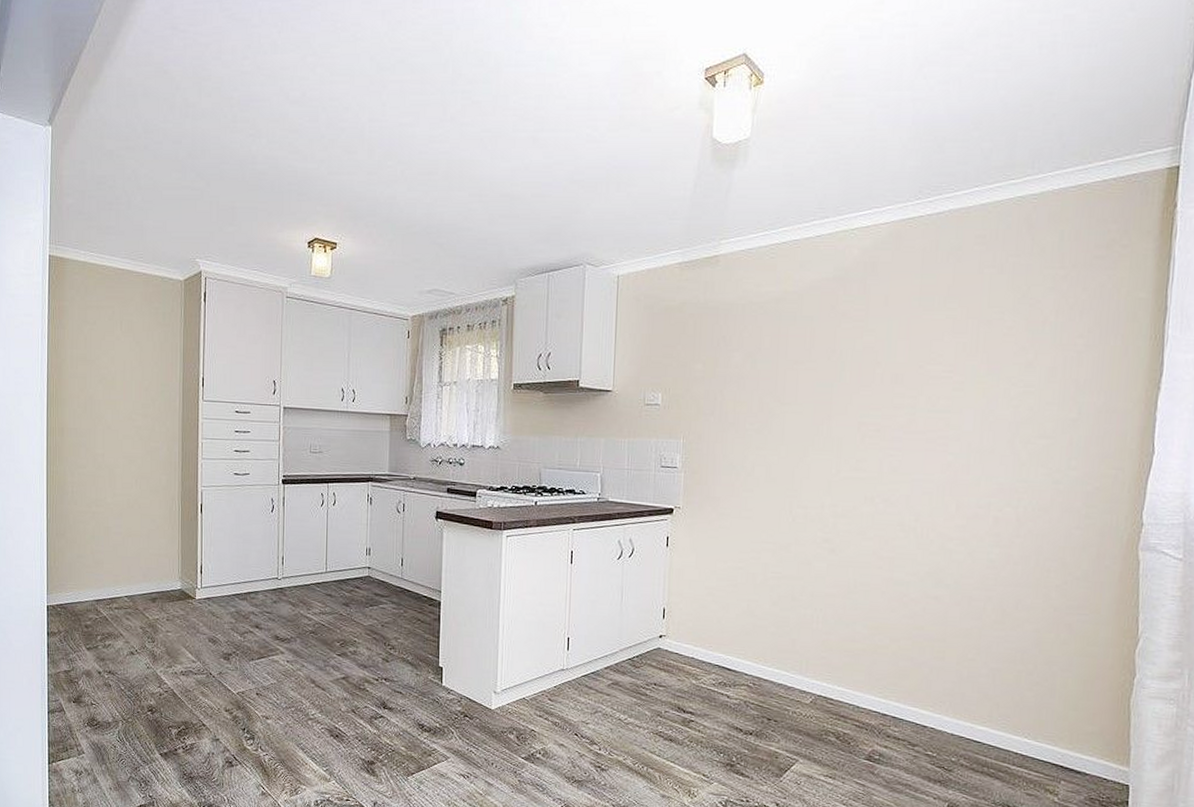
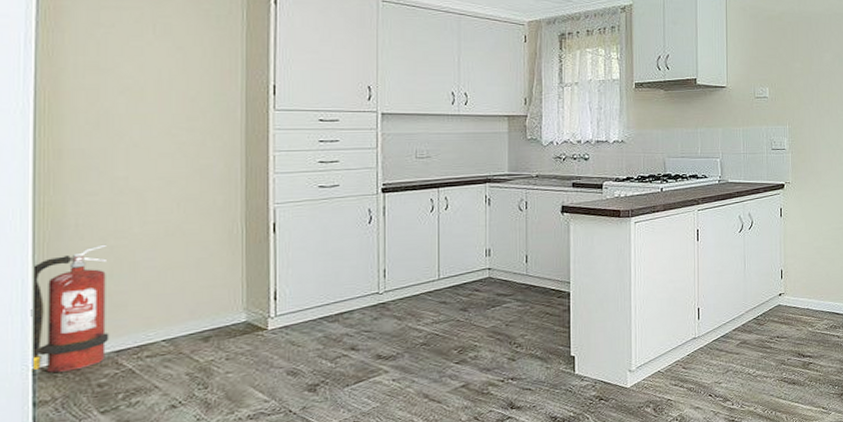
fire extinguisher: none [45,510,92,612] -> present [30,244,109,373]

